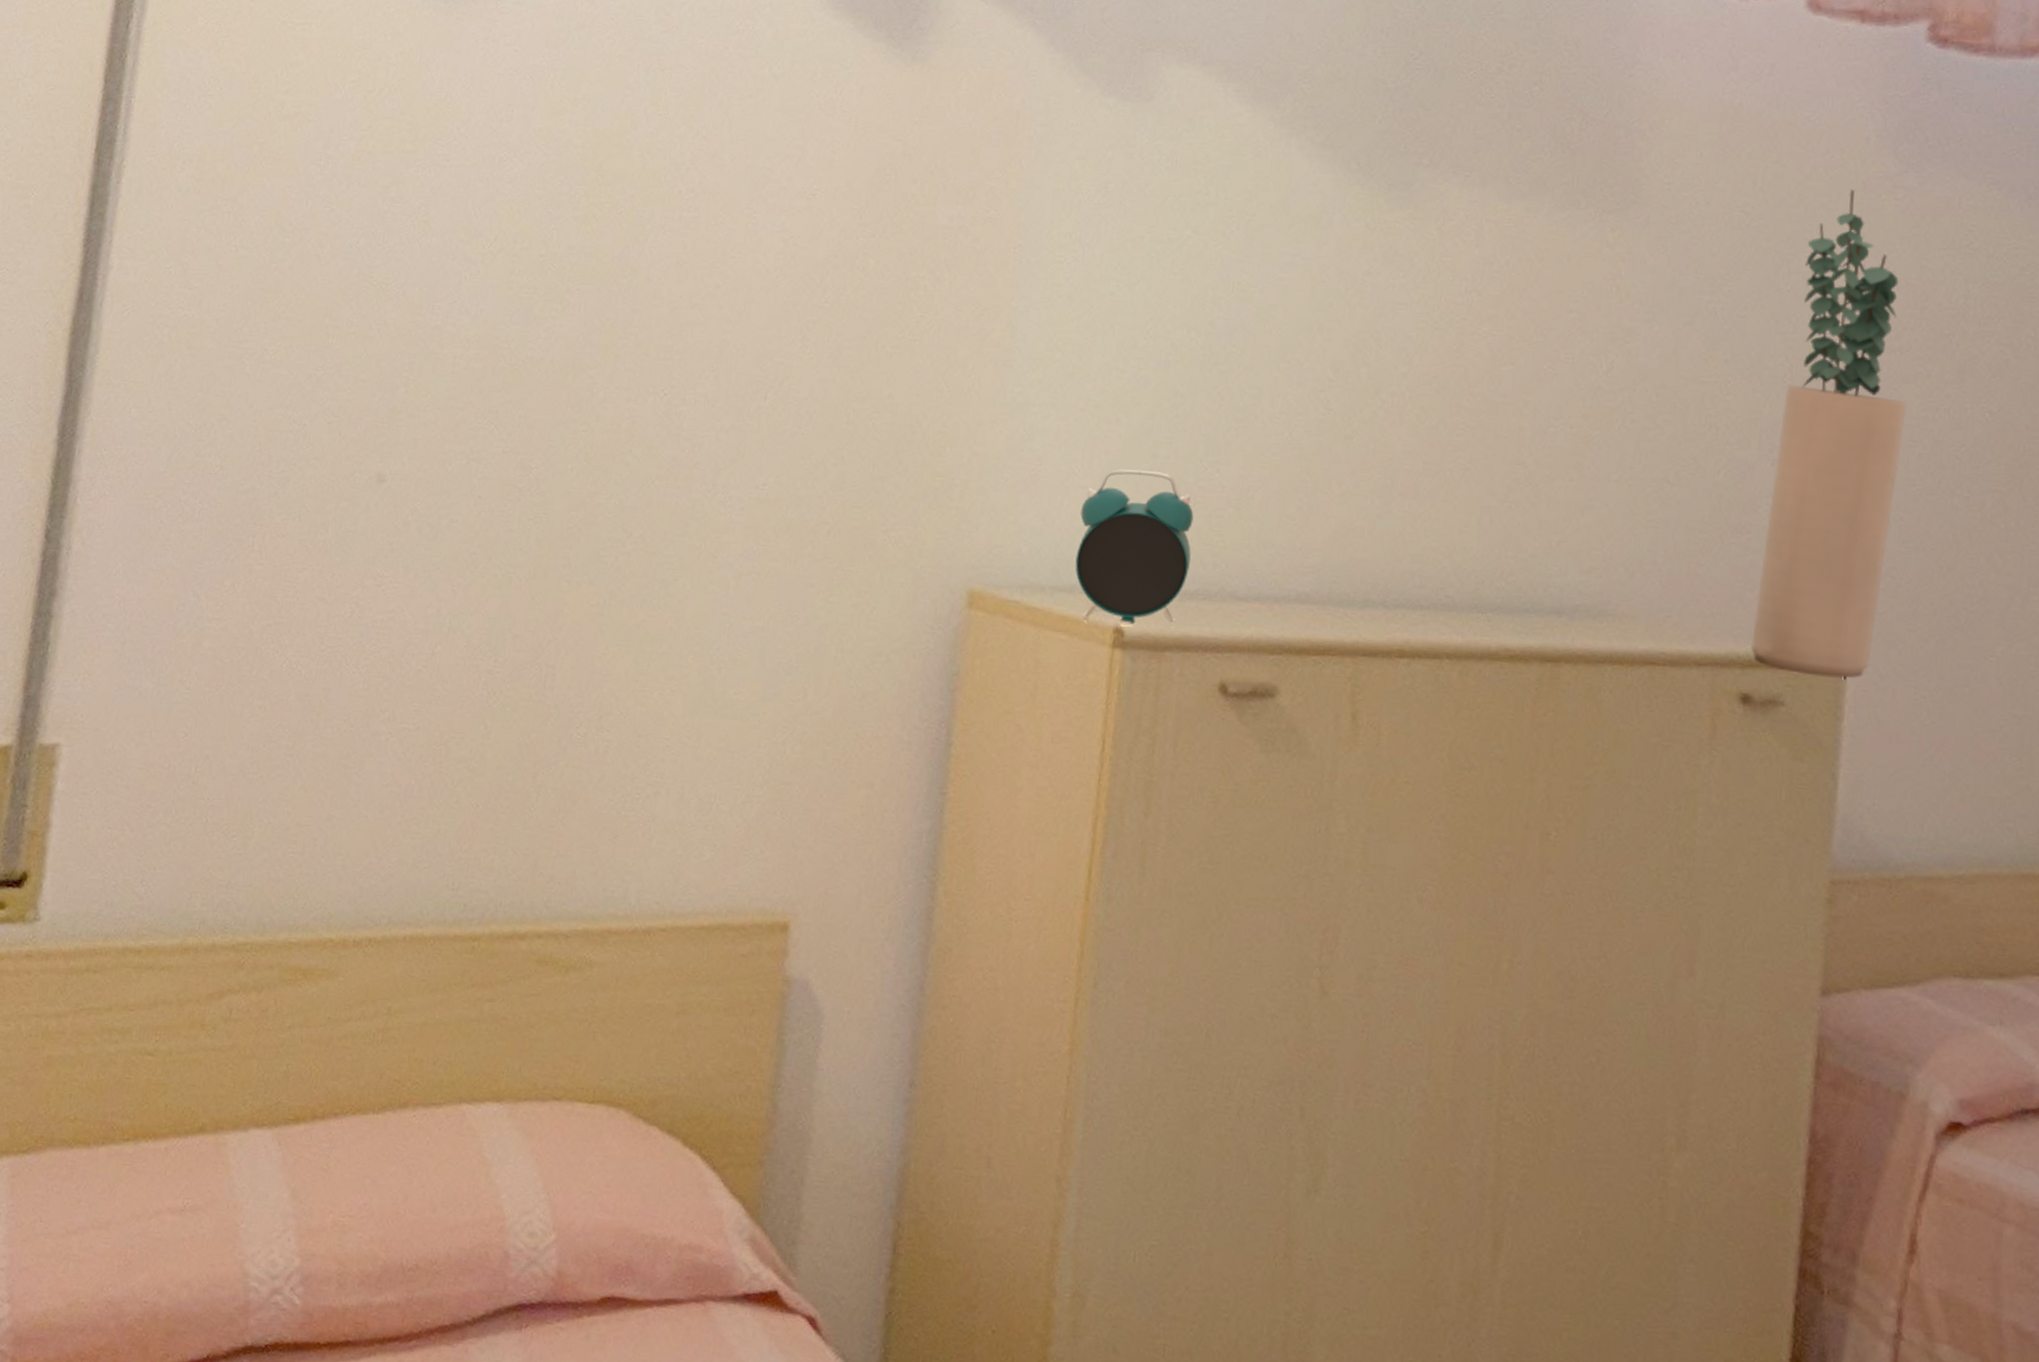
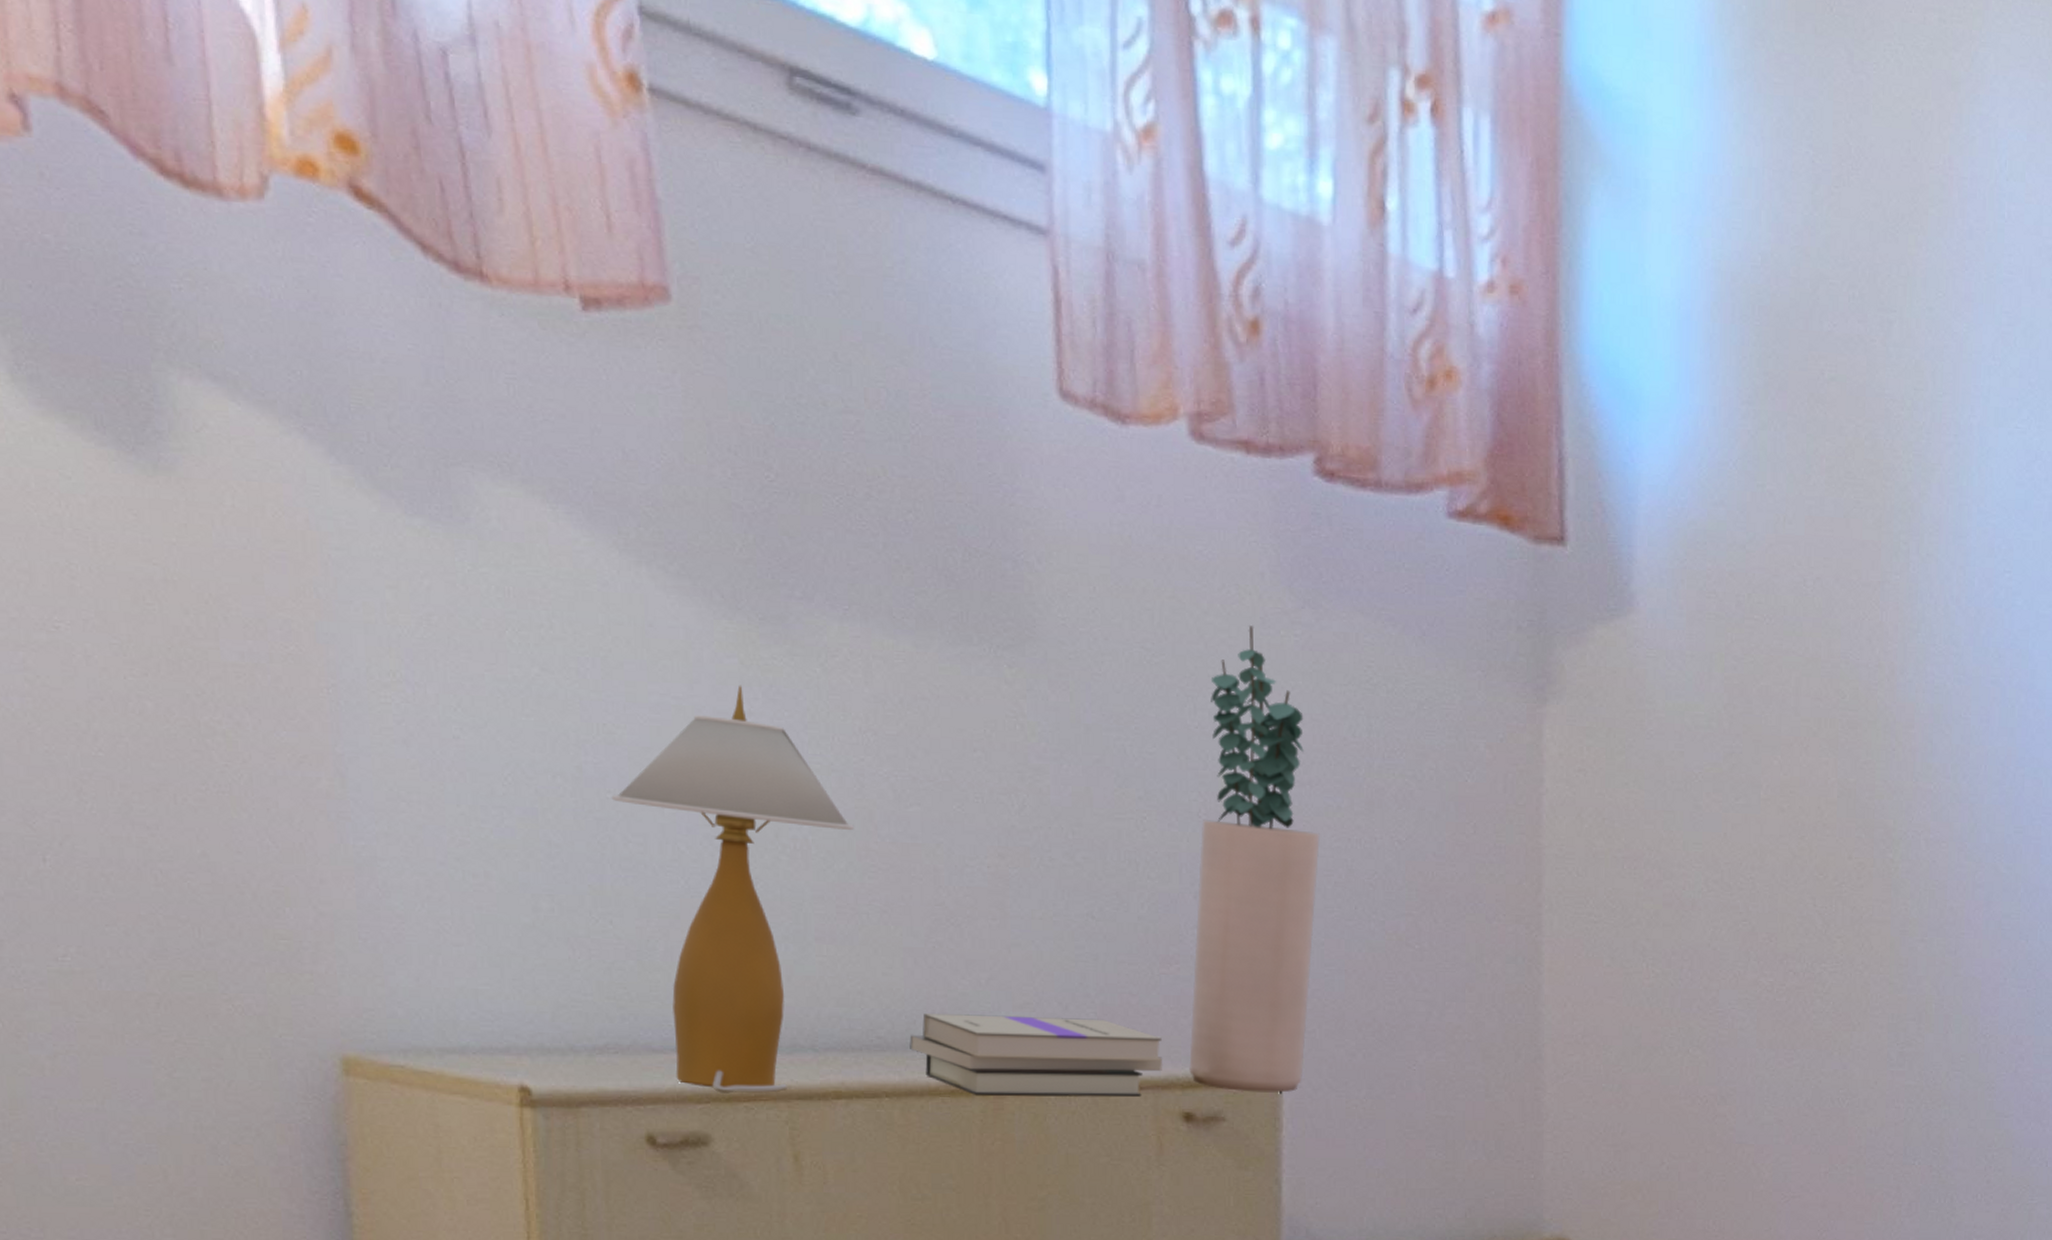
alarm clock: present [1075,469,1194,627] -> none [459,925,595,1084]
table lamp: none [1235,246,1449,648] -> present [611,685,854,1094]
books: none [1475,574,1726,674] -> present [910,1013,1162,1098]

